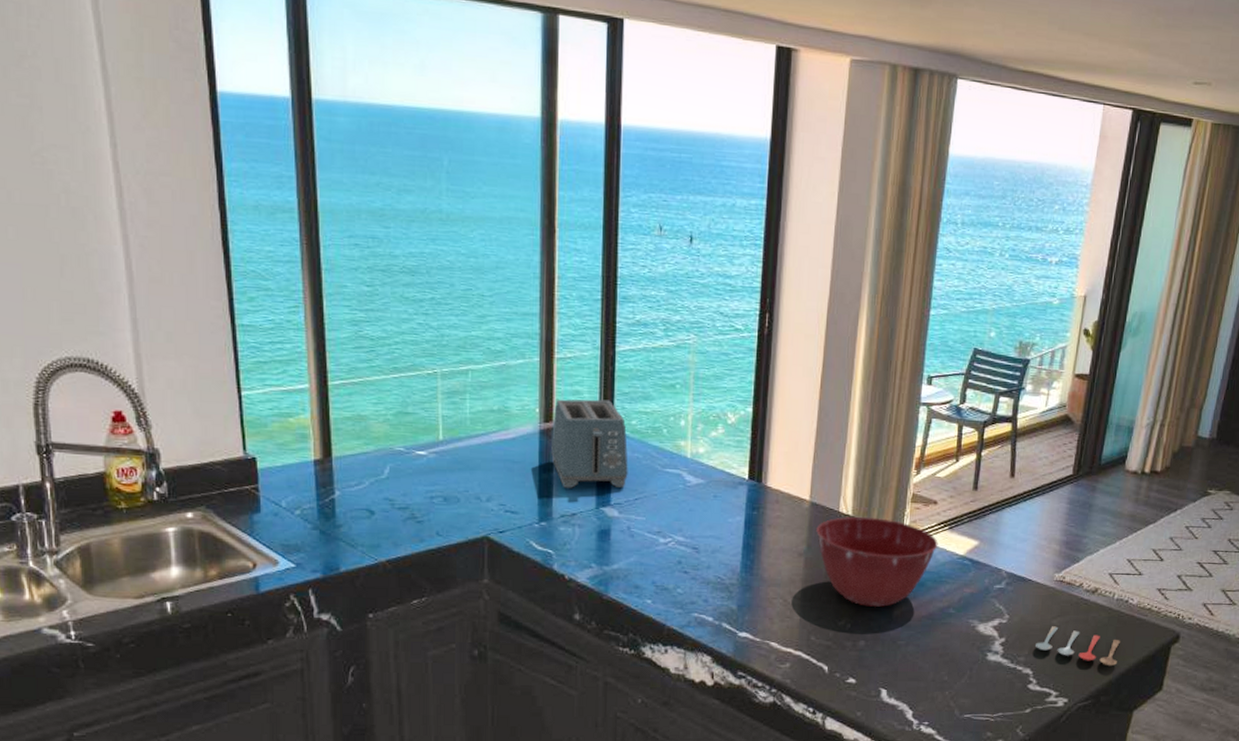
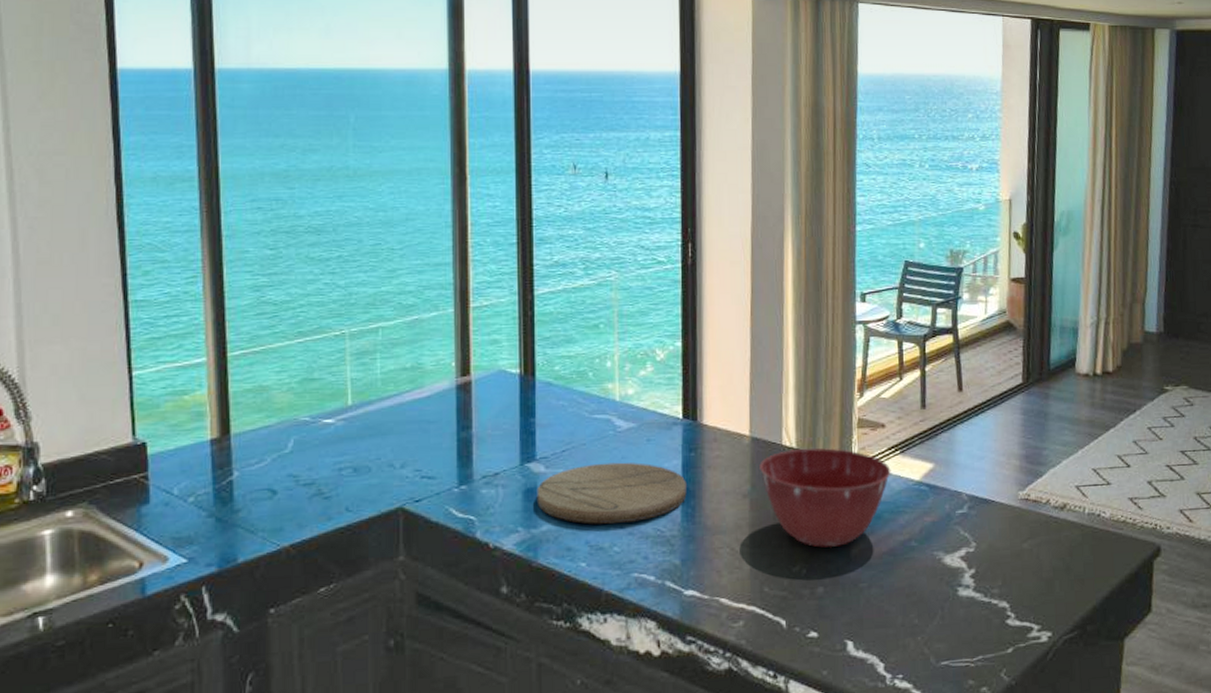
toaster: present [551,399,628,488] -> none [470,346,553,446]
cutting board: none [609,513,748,569] -> present [536,462,687,525]
cooking utensil: present [1034,626,1120,667] -> none [1007,550,1099,591]

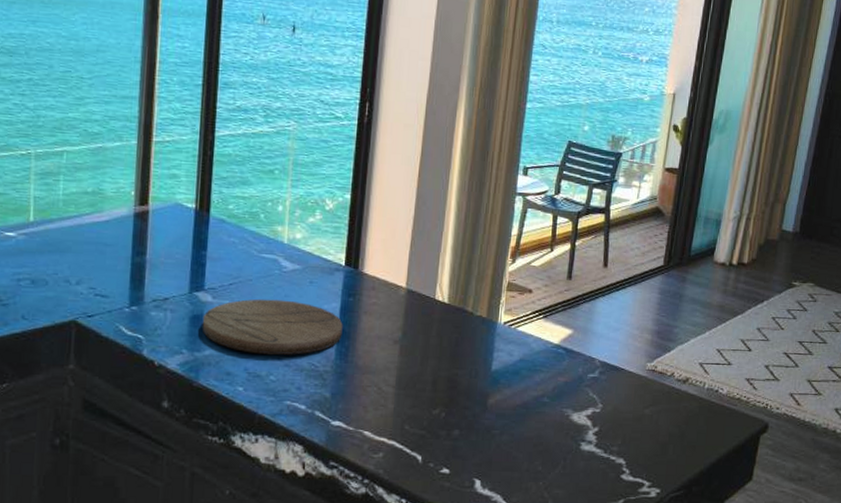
mixing bowl: present [759,448,891,548] -> none [412,304,533,396]

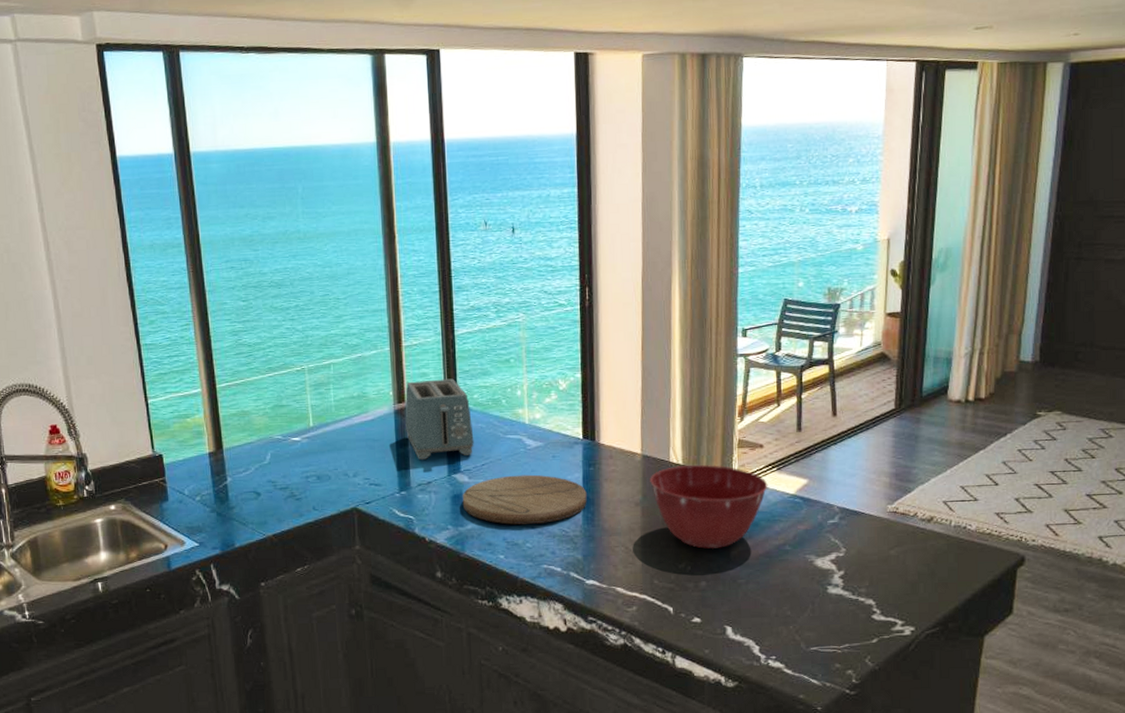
toaster: none [145,182,224,272] -> present [405,378,474,460]
mixing bowl: none [412,304,533,396] -> present [650,465,768,550]

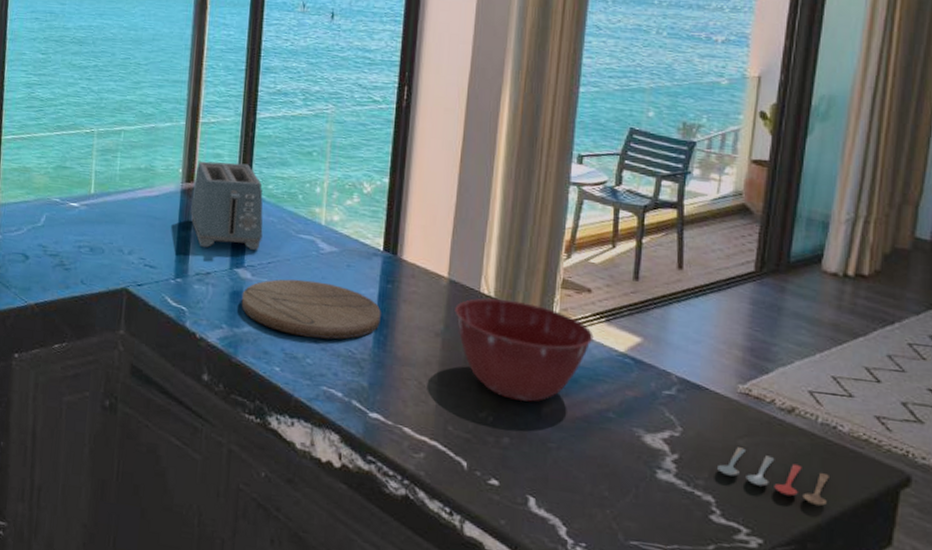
cooking utensil: none [874,556,963,593] -> present [716,447,829,507]

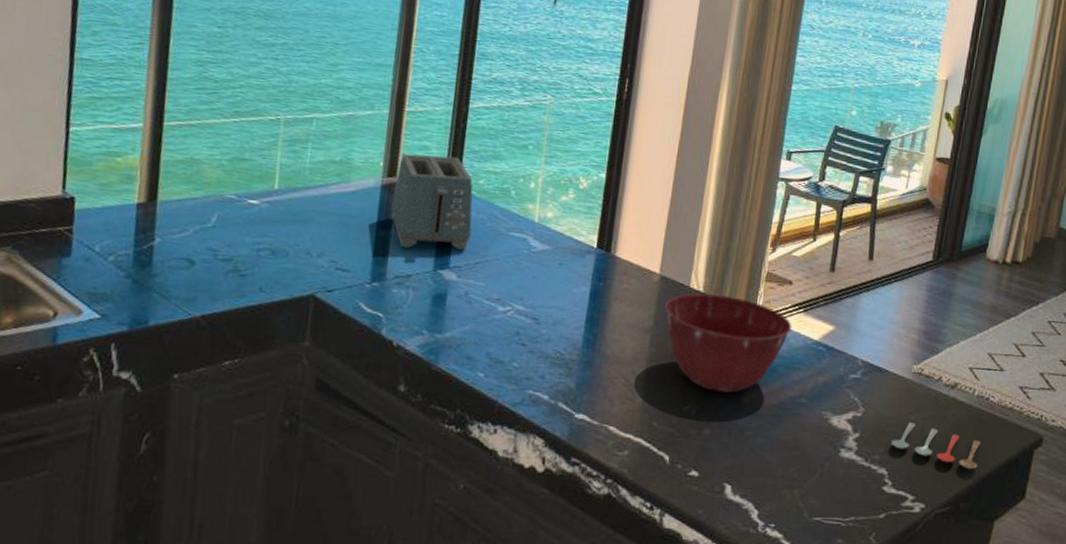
cutting board: present [241,279,381,340] -> none [444,279,592,341]

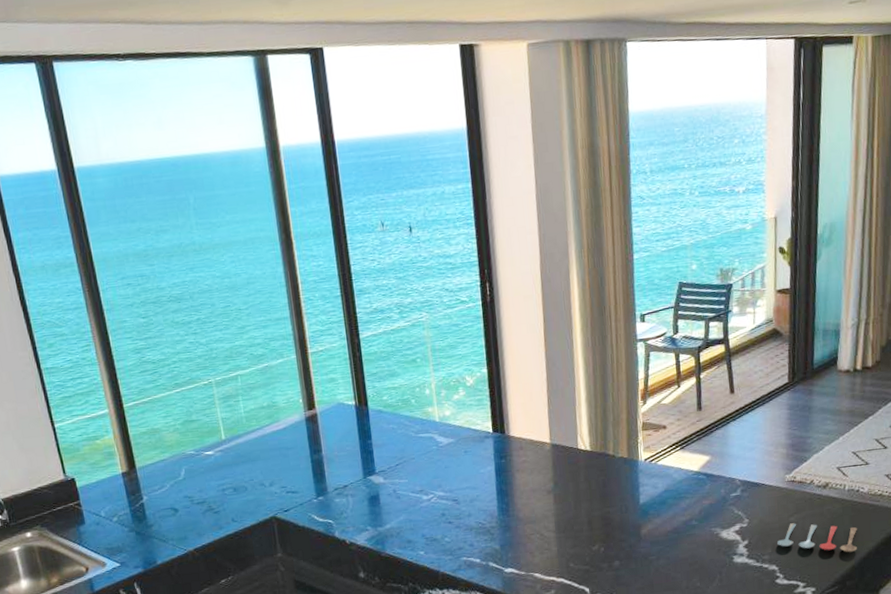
toaster: present [391,153,473,250] -> none [314,382,387,465]
mixing bowl: present [664,293,792,393] -> none [560,448,673,530]

